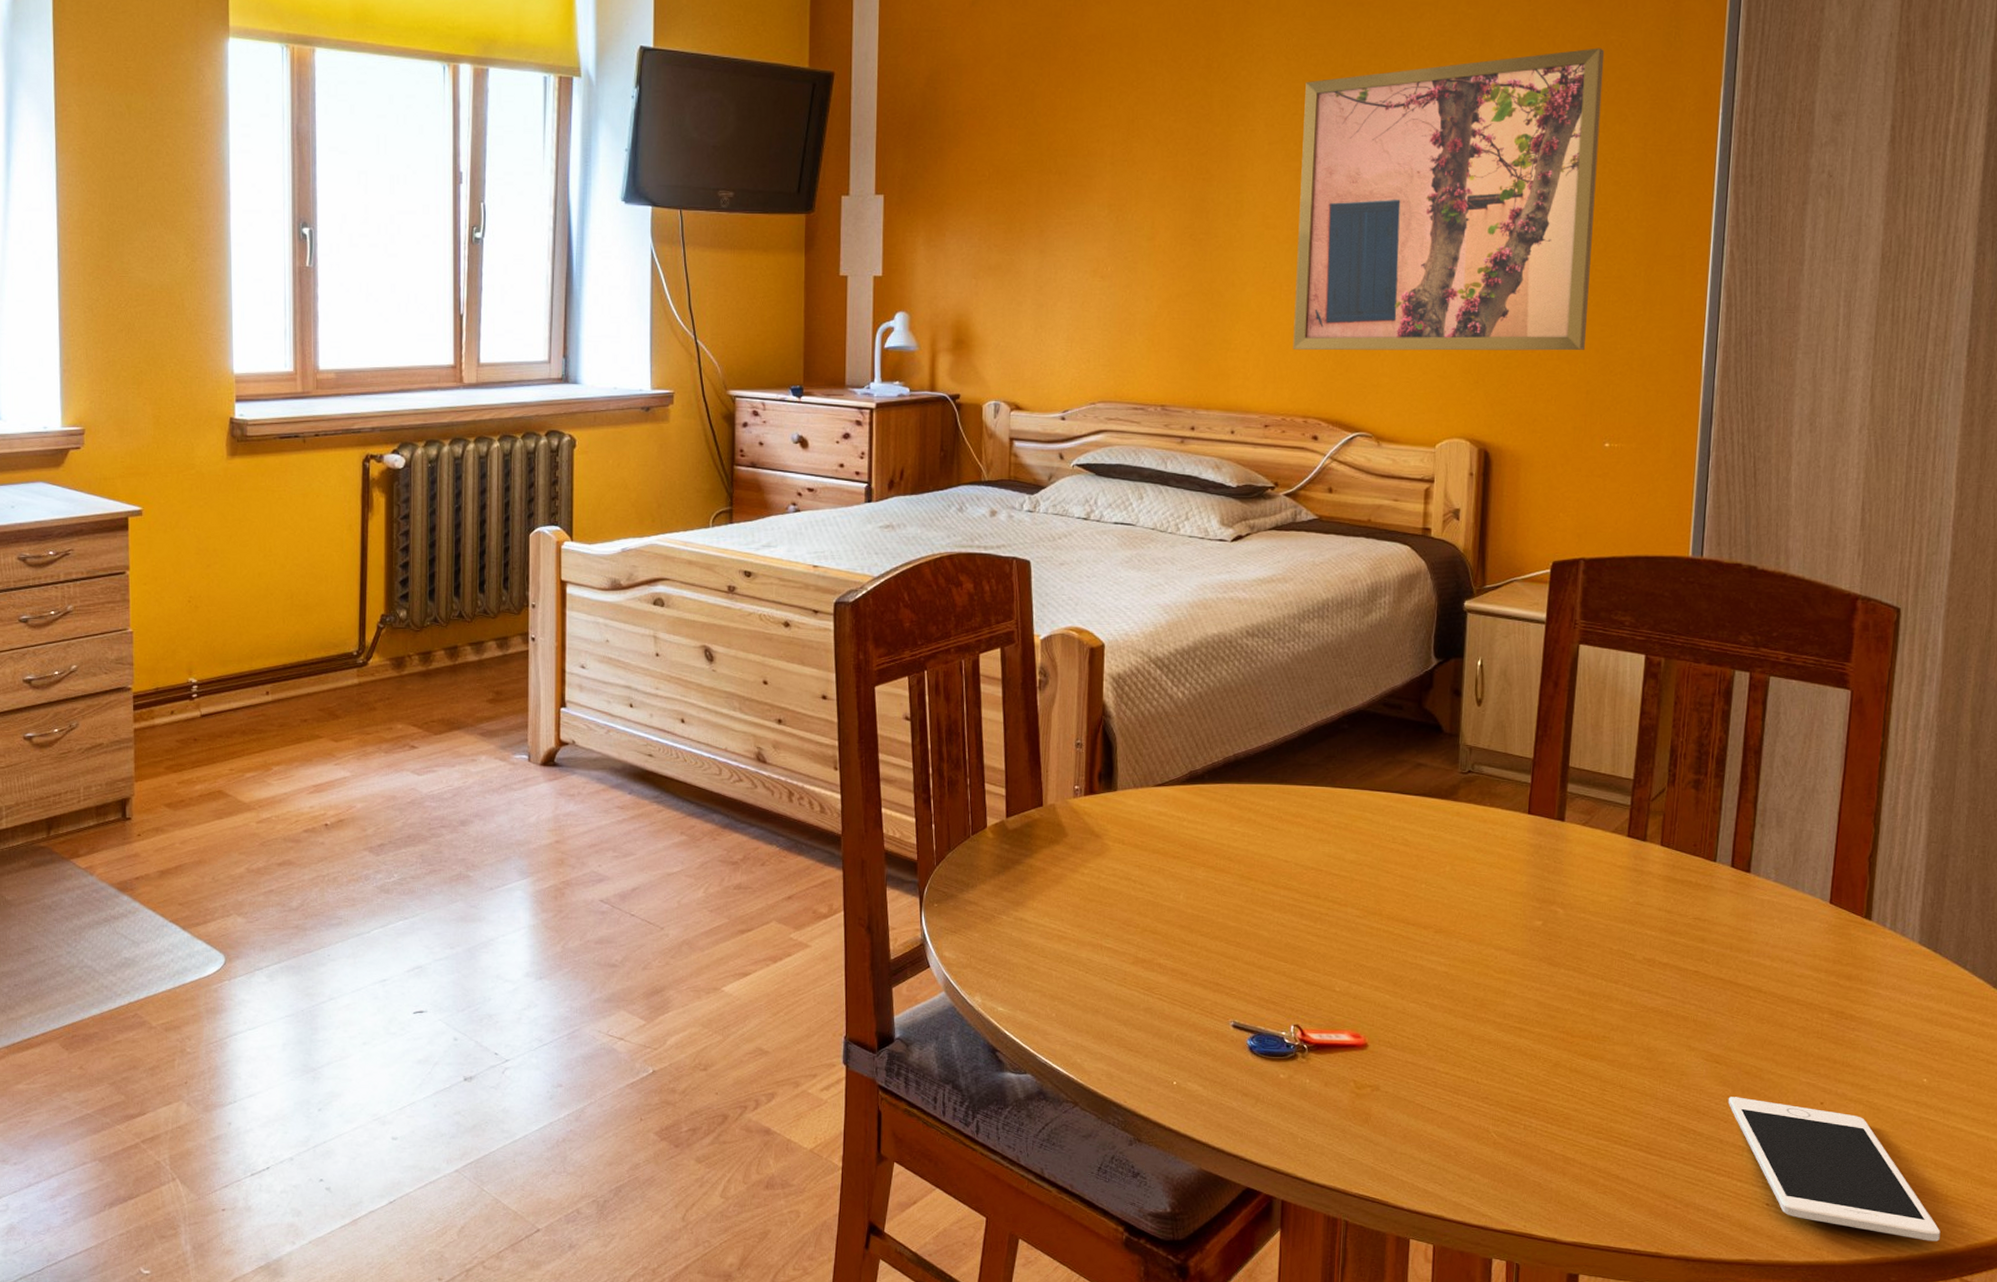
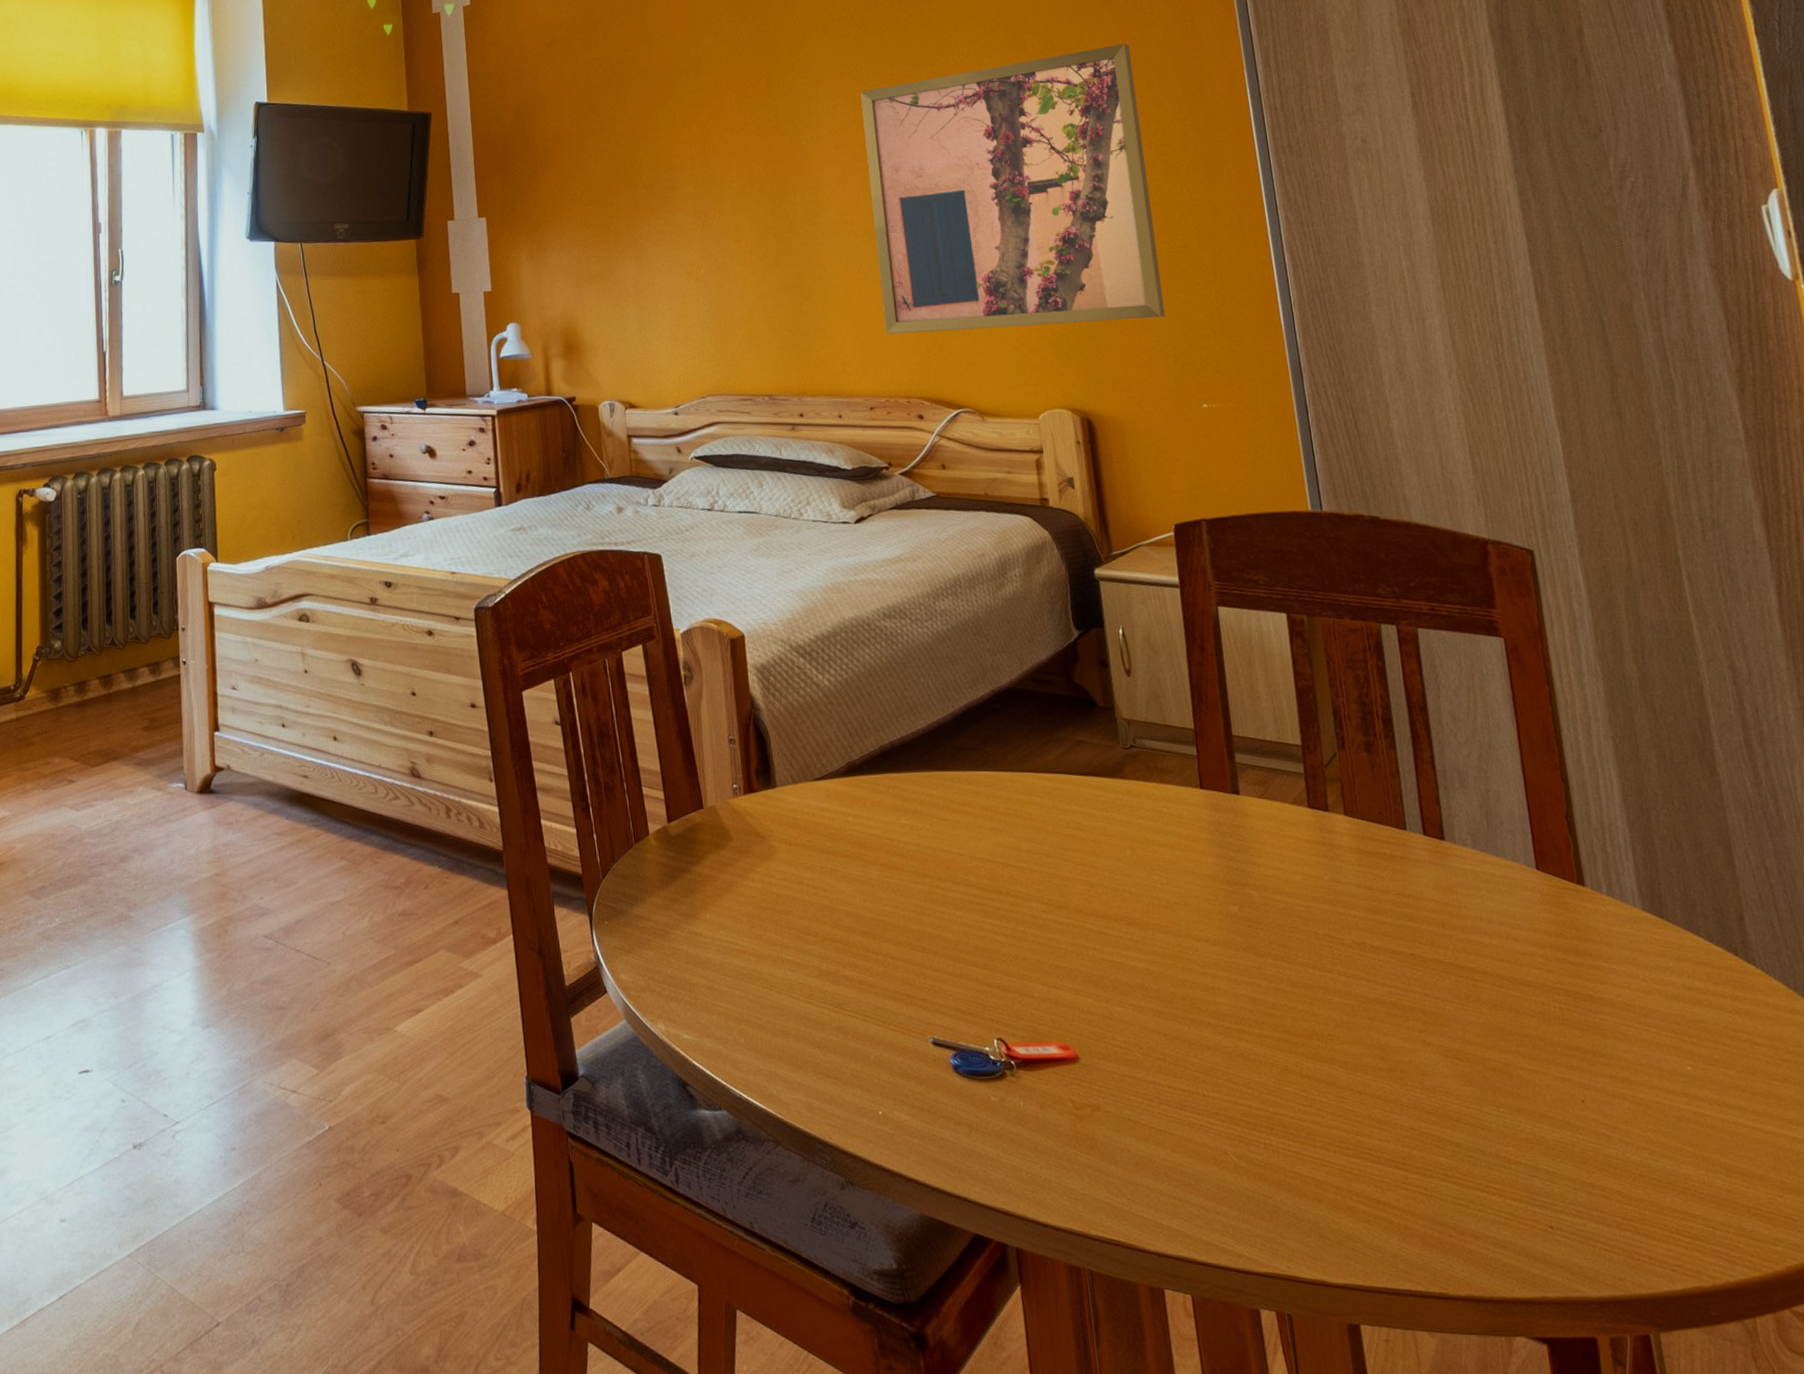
cell phone: present [1728,1097,1941,1242] -> none [1479,1098,1755,1264]

